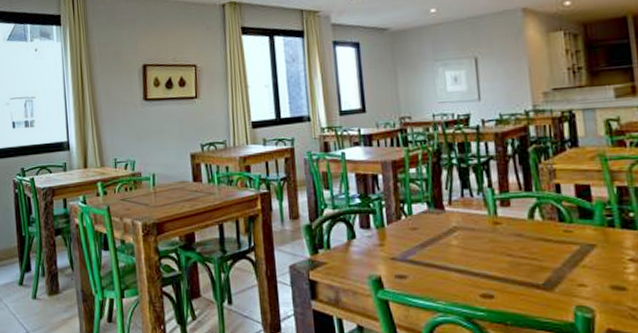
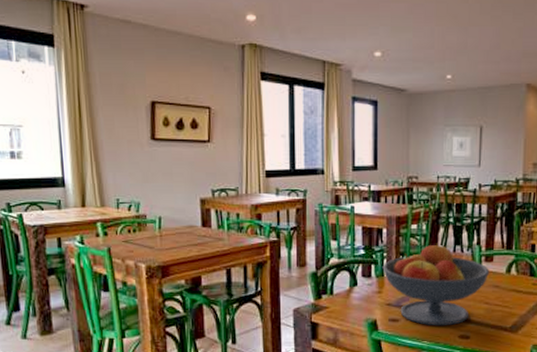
fruit bowl: none [381,187,509,283] -> present [382,243,490,326]

